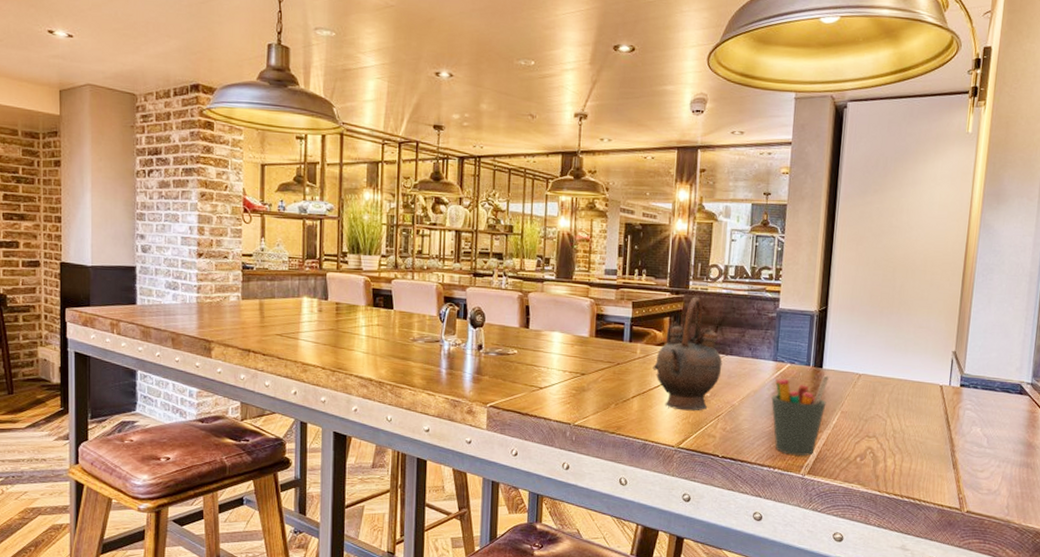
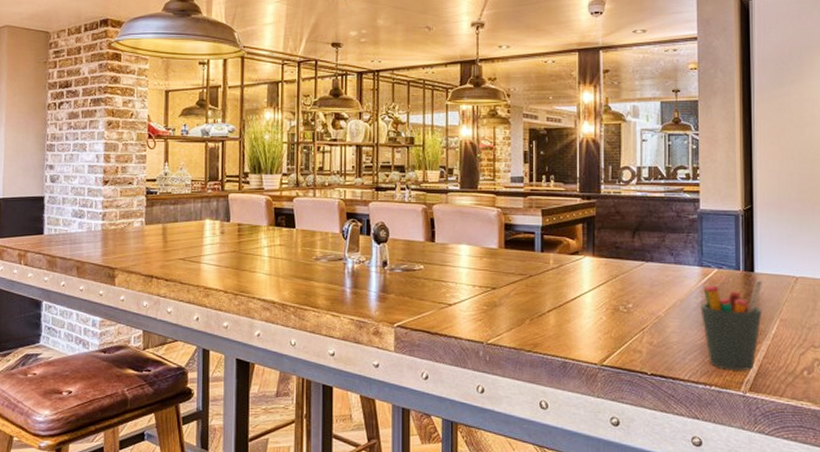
teapot: present [652,297,723,411] -> none [568,201,643,324]

